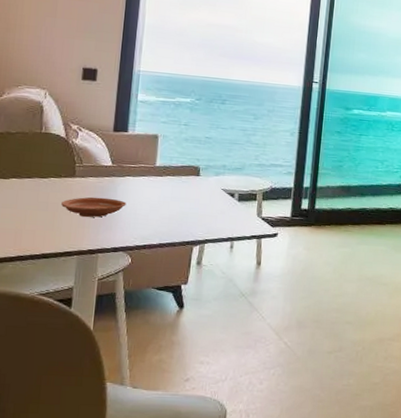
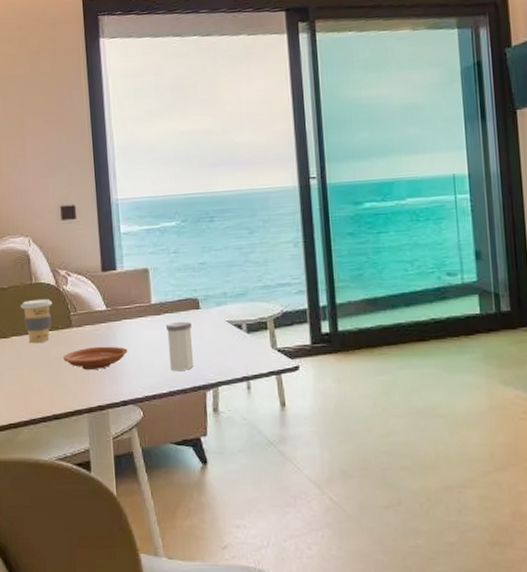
coffee cup: none [25,147,59,188] -> present [20,298,52,344]
salt shaker: none [163,184,190,227] -> present [166,321,193,371]

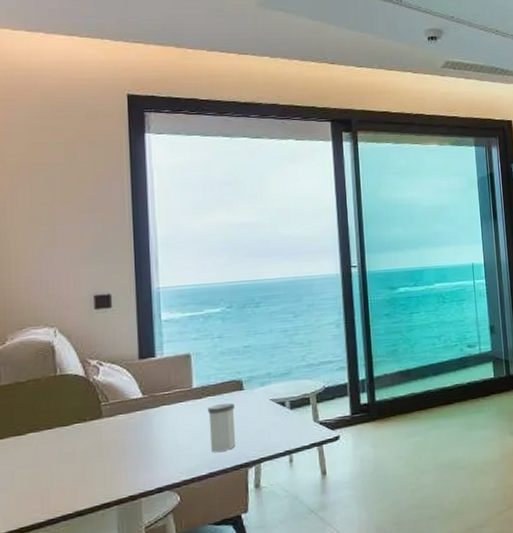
coffee cup: present [20,298,52,344] -> none [40,390,80,439]
plate: present [63,346,128,370] -> none [91,433,165,461]

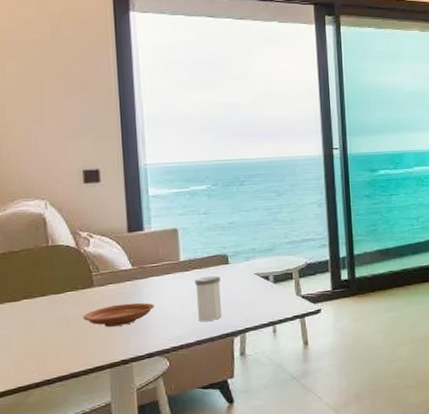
plate: none [91,433,165,461] -> present [83,302,155,327]

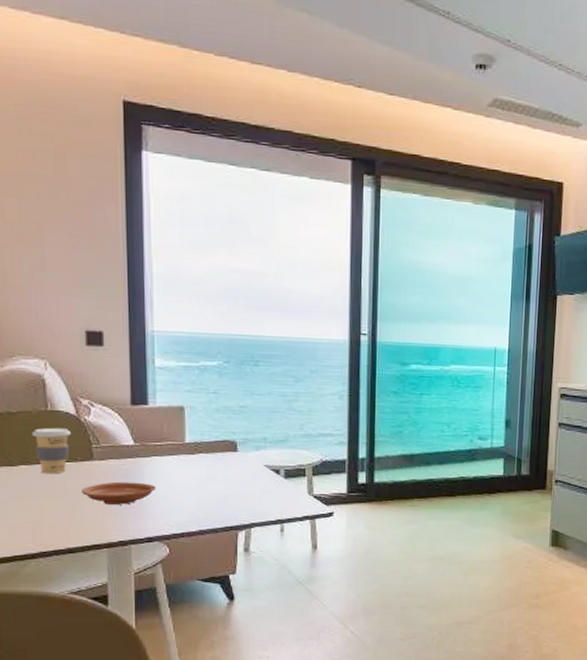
coffee cup: none [33,260,71,306] -> present [31,427,71,475]
salt shaker: present [195,275,221,322] -> none [200,462,227,510]

